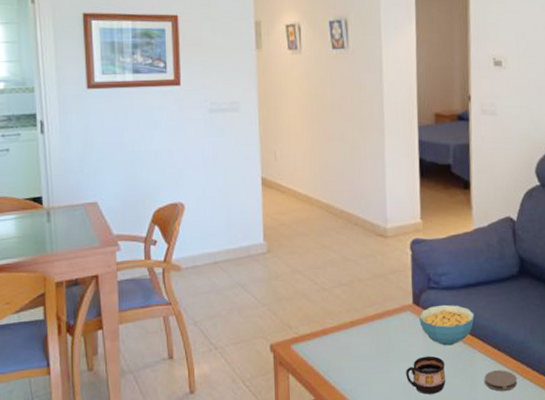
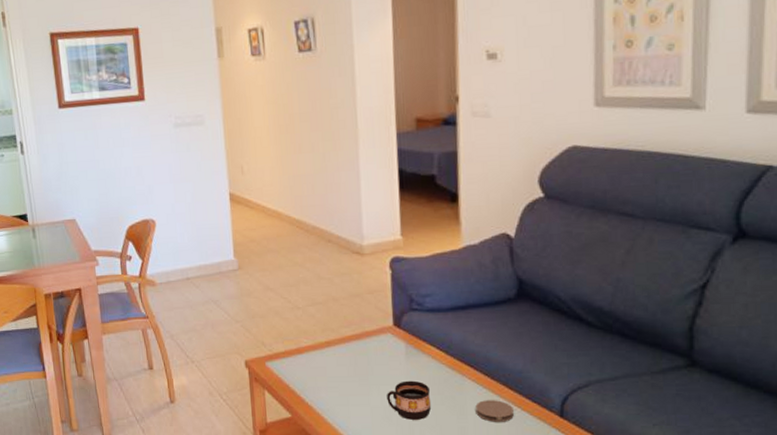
cereal bowl: present [419,304,474,346] -> none [401,327,464,371]

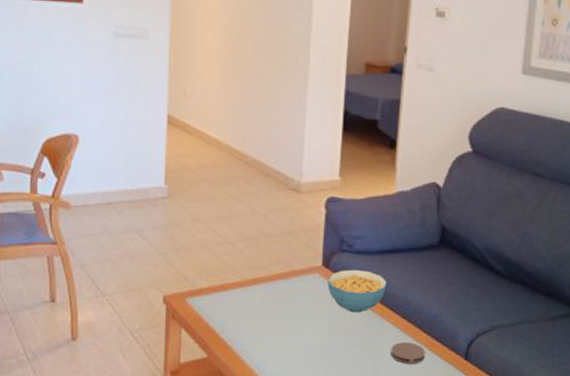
cup: present [387,380,432,420] -> none [308,321,350,361]
cereal bowl: none [401,327,464,371] -> present [327,269,387,313]

